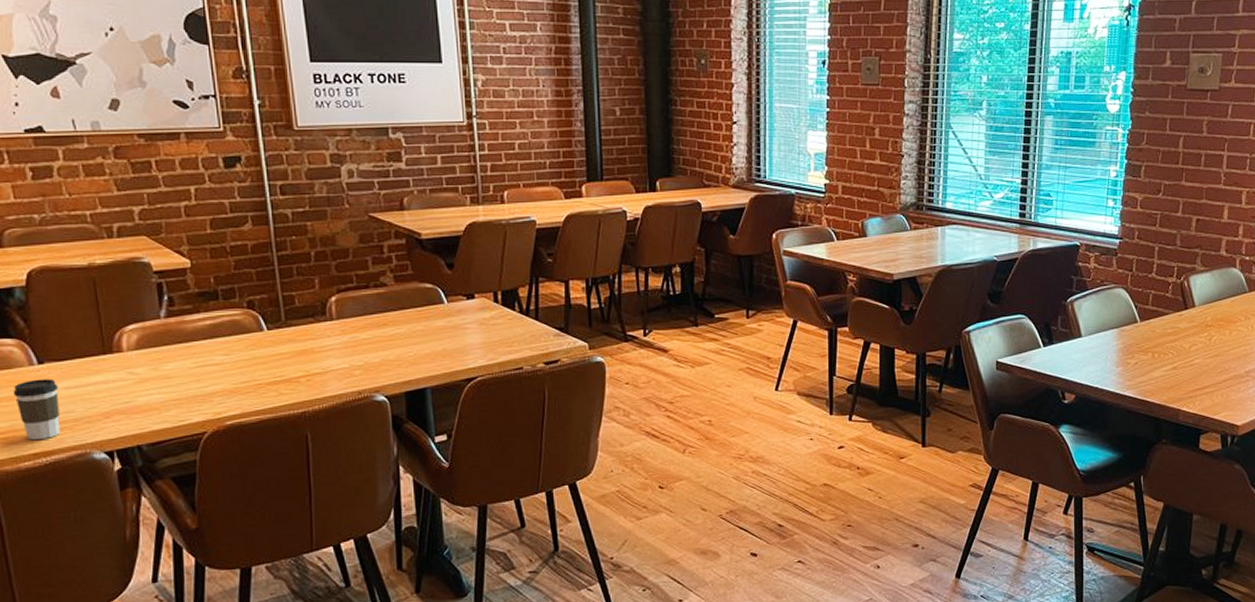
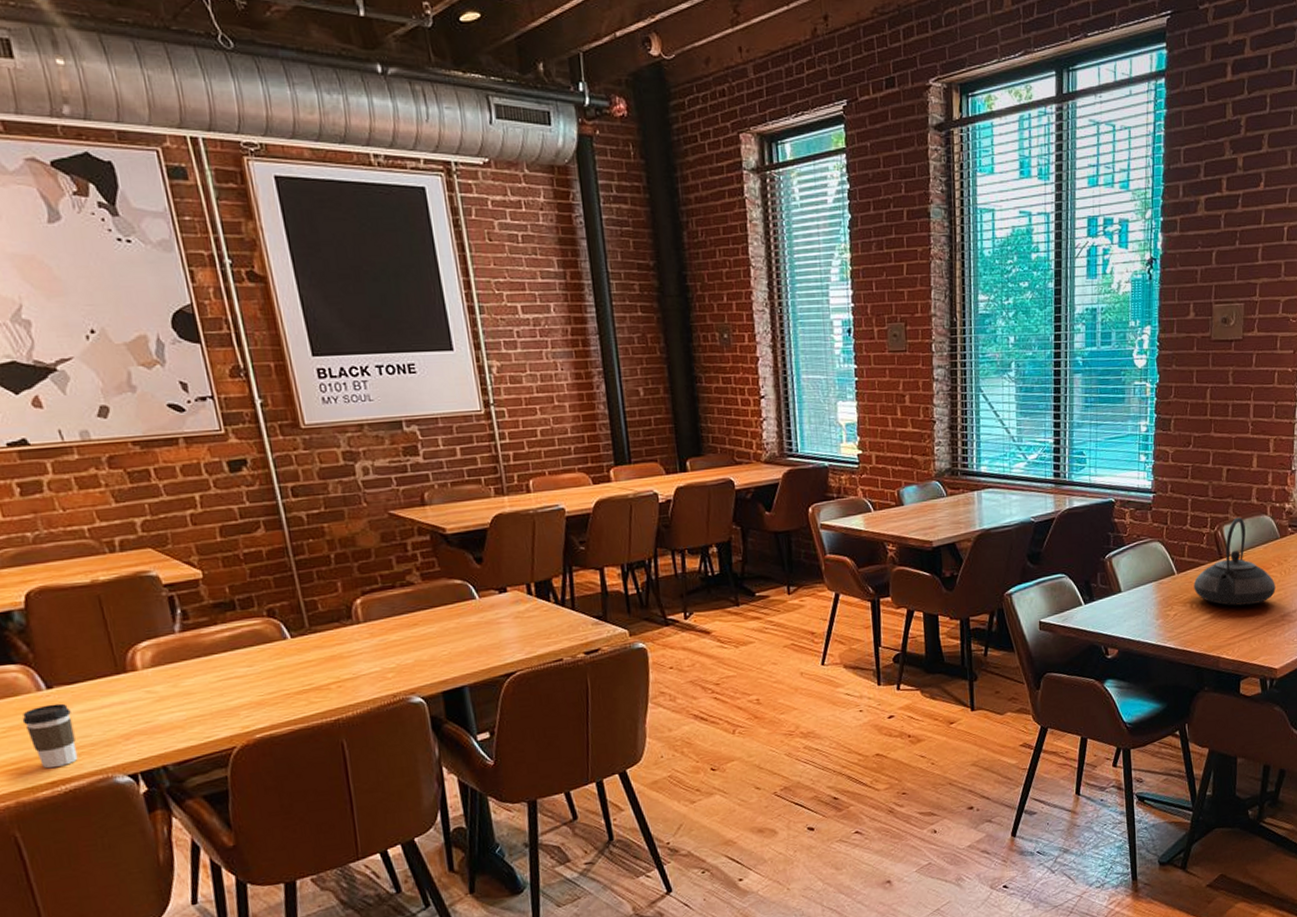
teapot: none [1156,268,1241,359] -> present [1194,517,1276,606]

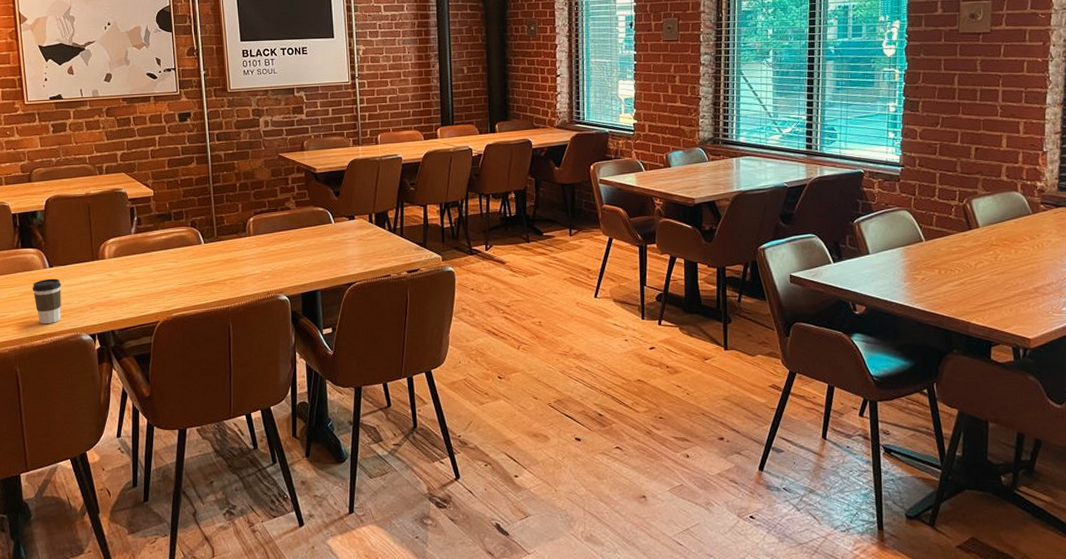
teapot: present [1194,517,1276,606] -> none [942,192,1028,276]

